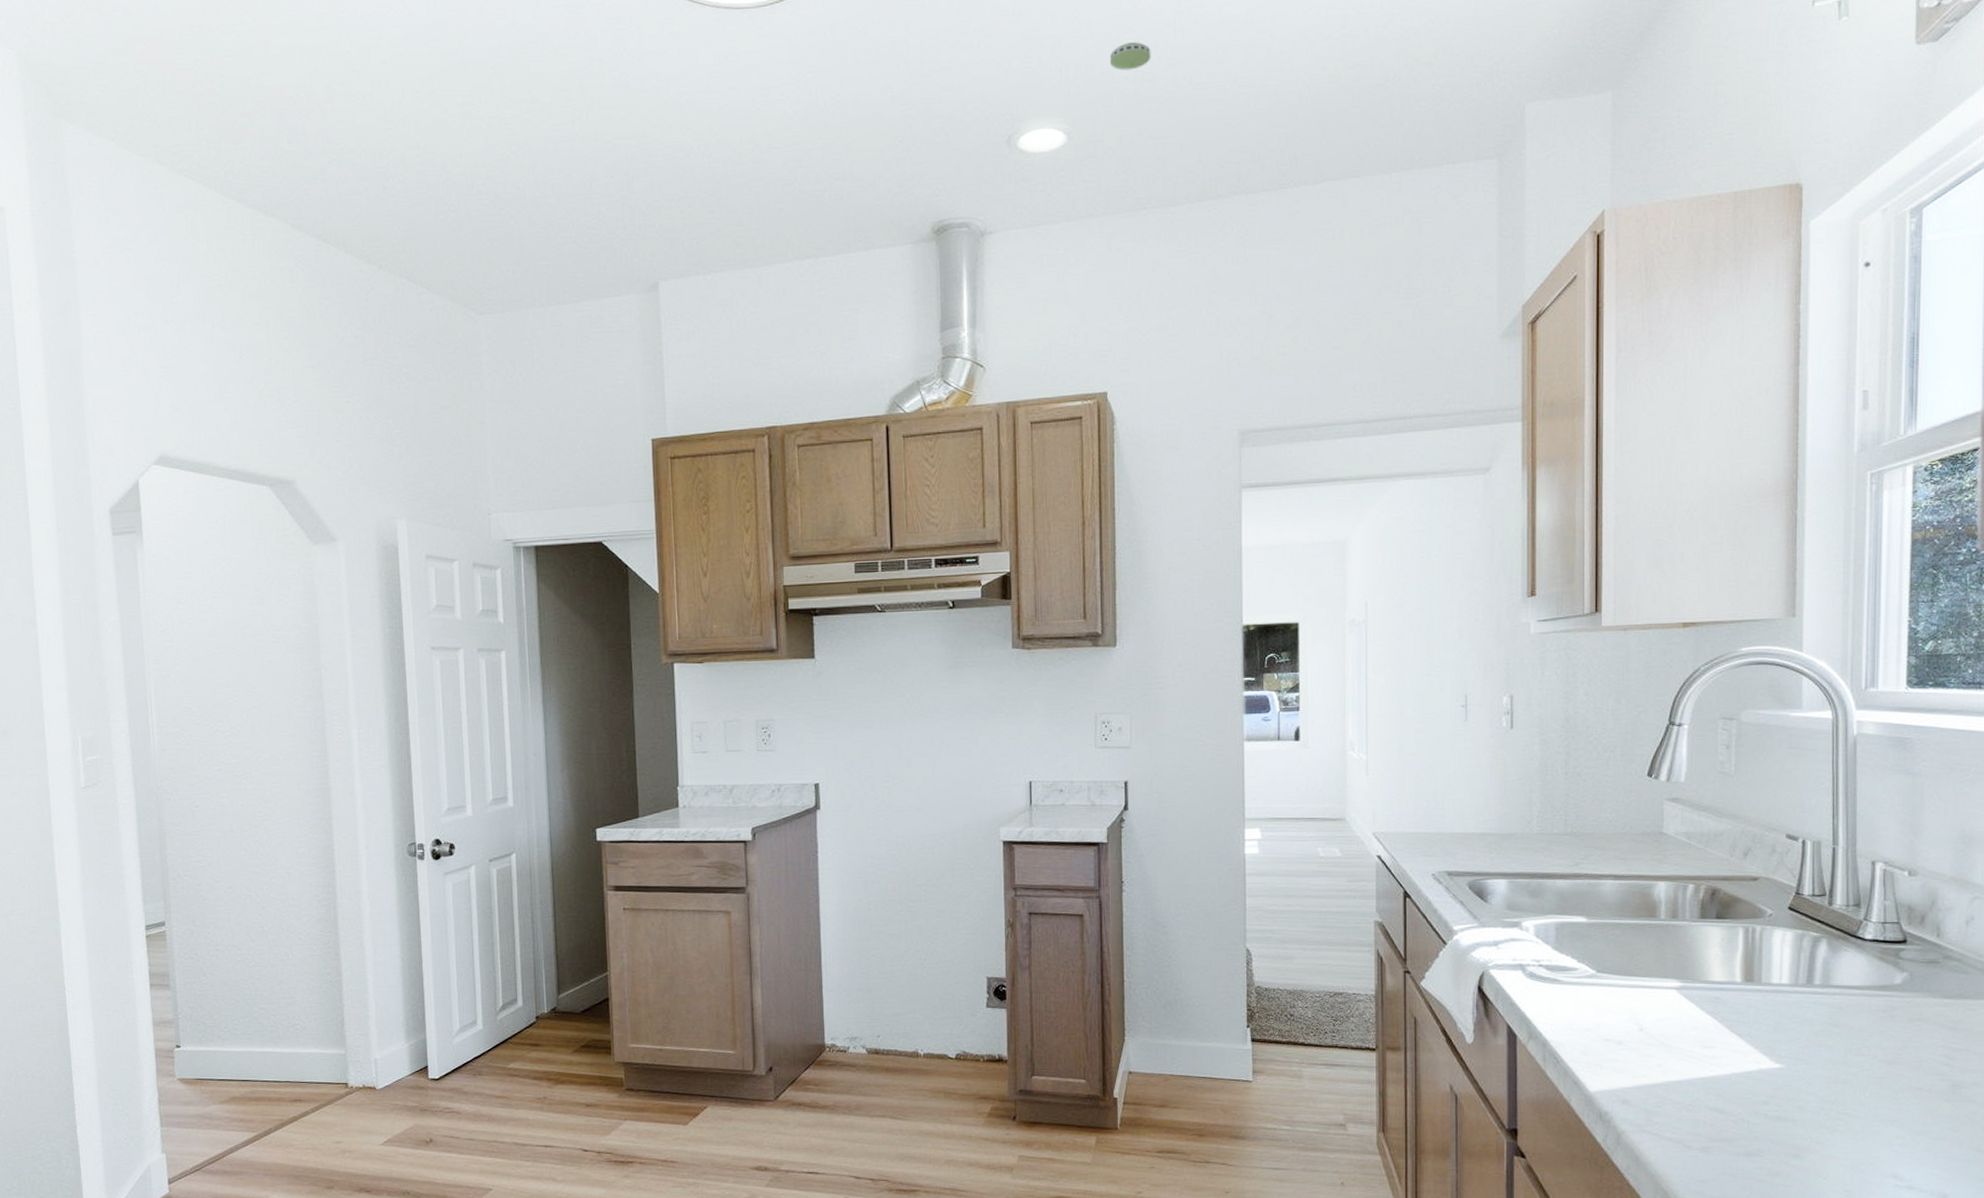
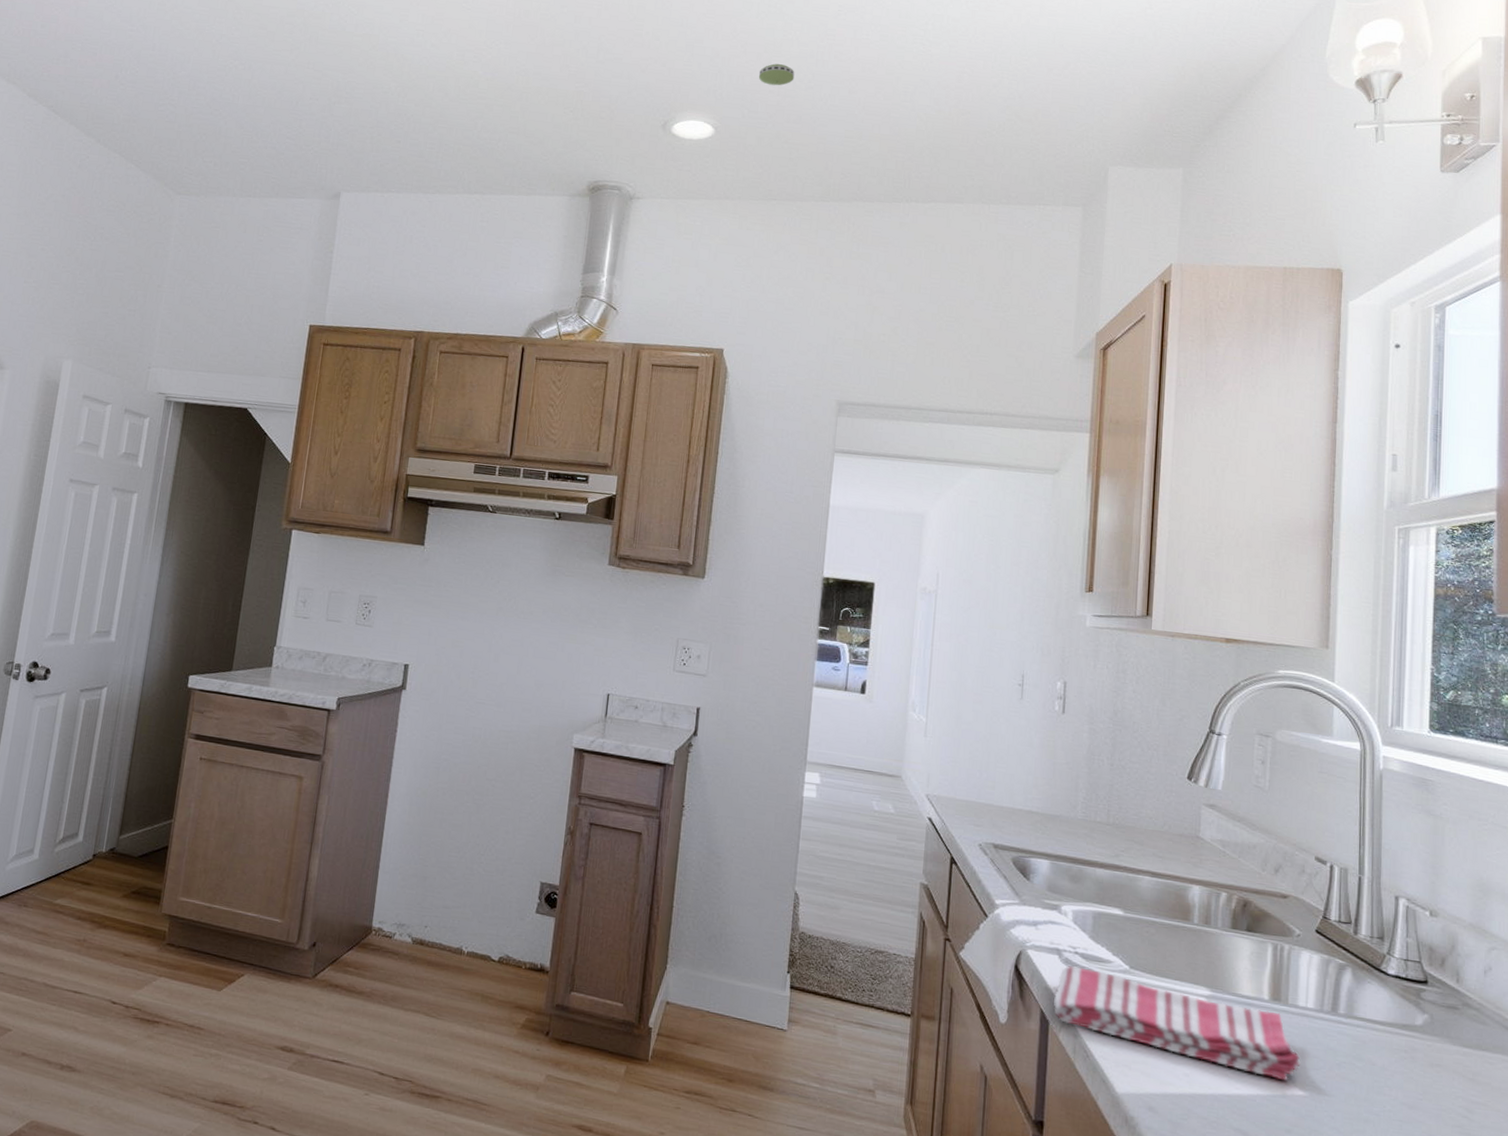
dish towel: none [1520,979,1777,1057] -> present [1054,966,1302,1081]

